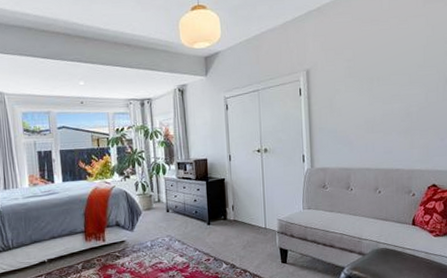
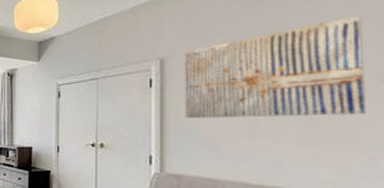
wall art: none [324,32,438,121] -> present [185,15,366,119]

